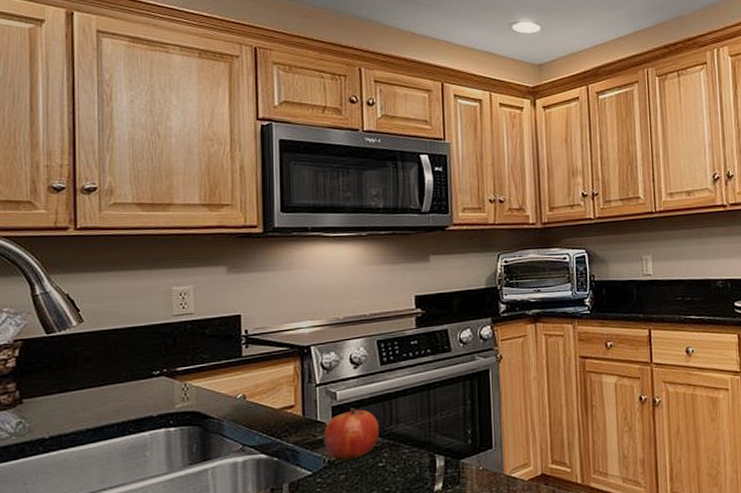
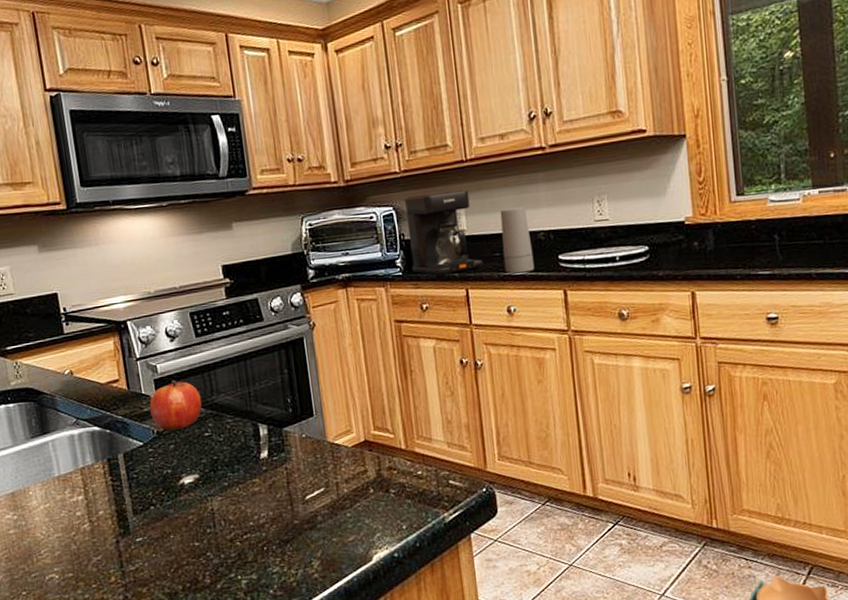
coffee maker: none [597,237,666,317] -> present [405,189,484,277]
canister: none [683,257,713,317] -> present [500,207,535,274]

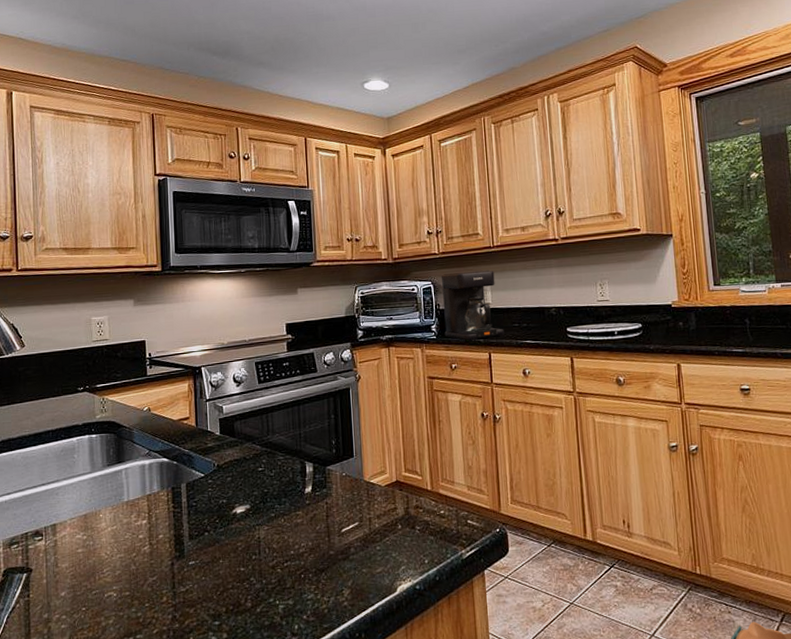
fruit: present [149,379,202,431] -> none [213,419,259,465]
canister: present [500,207,535,274] -> none [519,286,547,342]

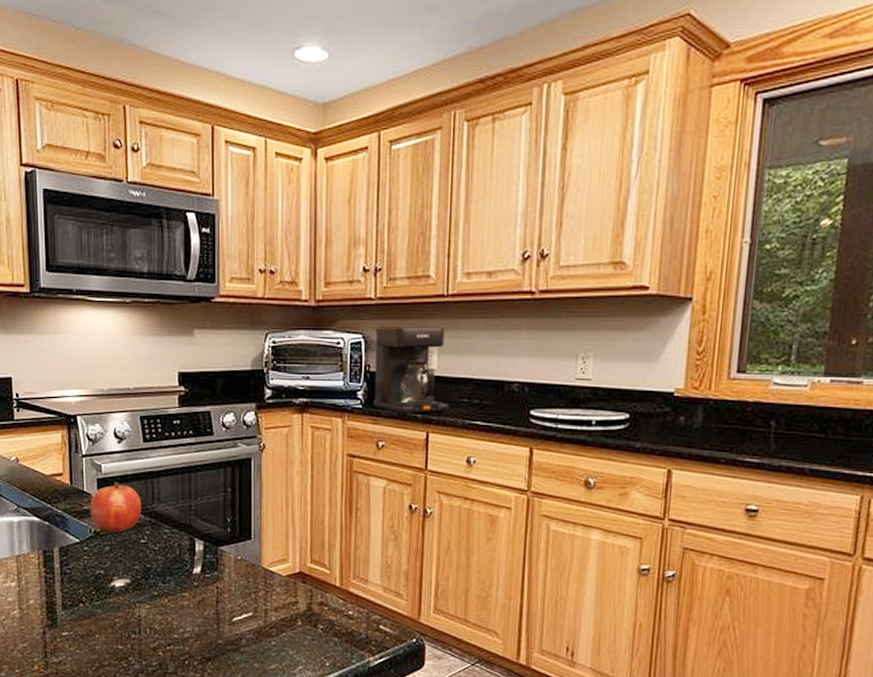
fruit: none [213,419,259,465] -> present [90,482,142,533]

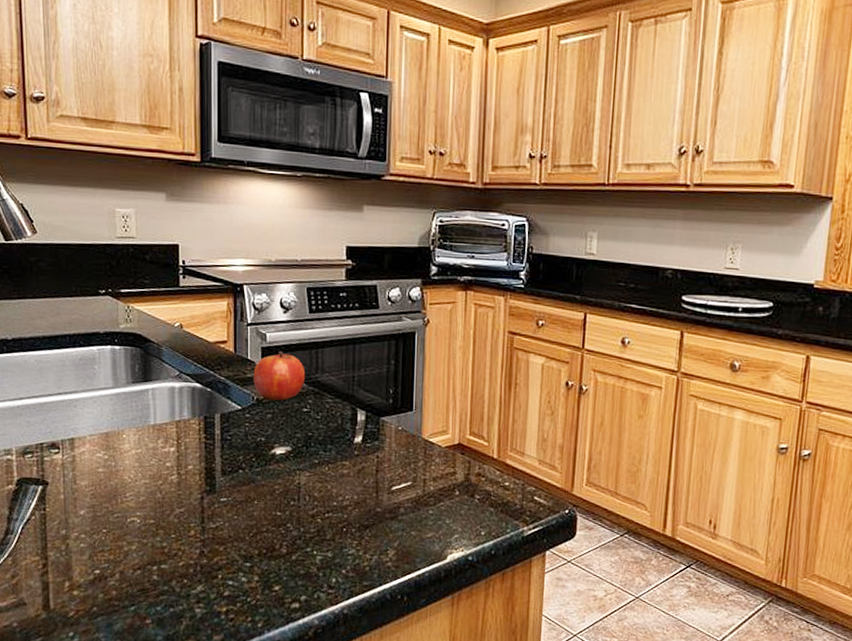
coffee maker: present [373,325,449,415] -> none [534,209,607,296]

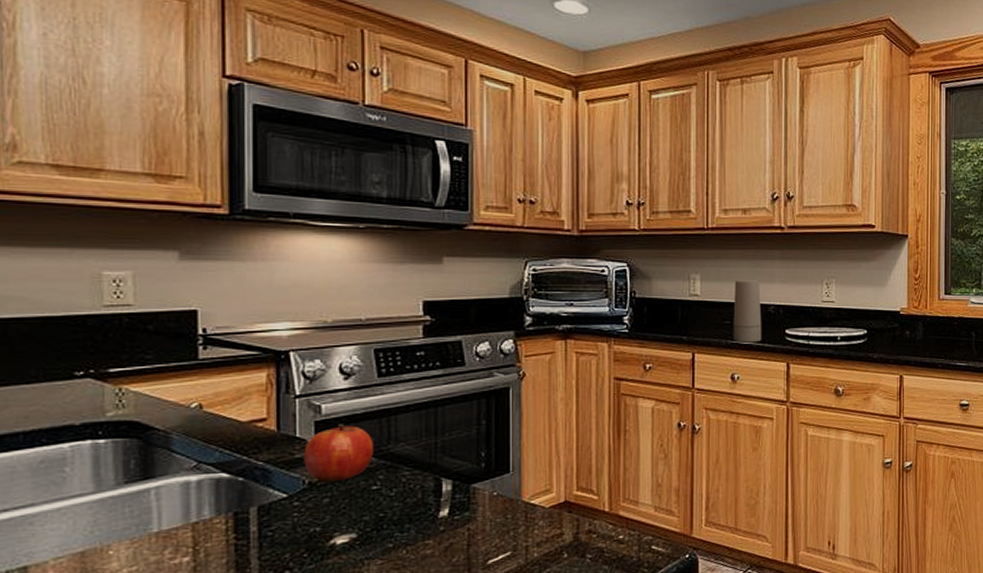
canister: none [626,240,659,307] -> present [733,280,762,343]

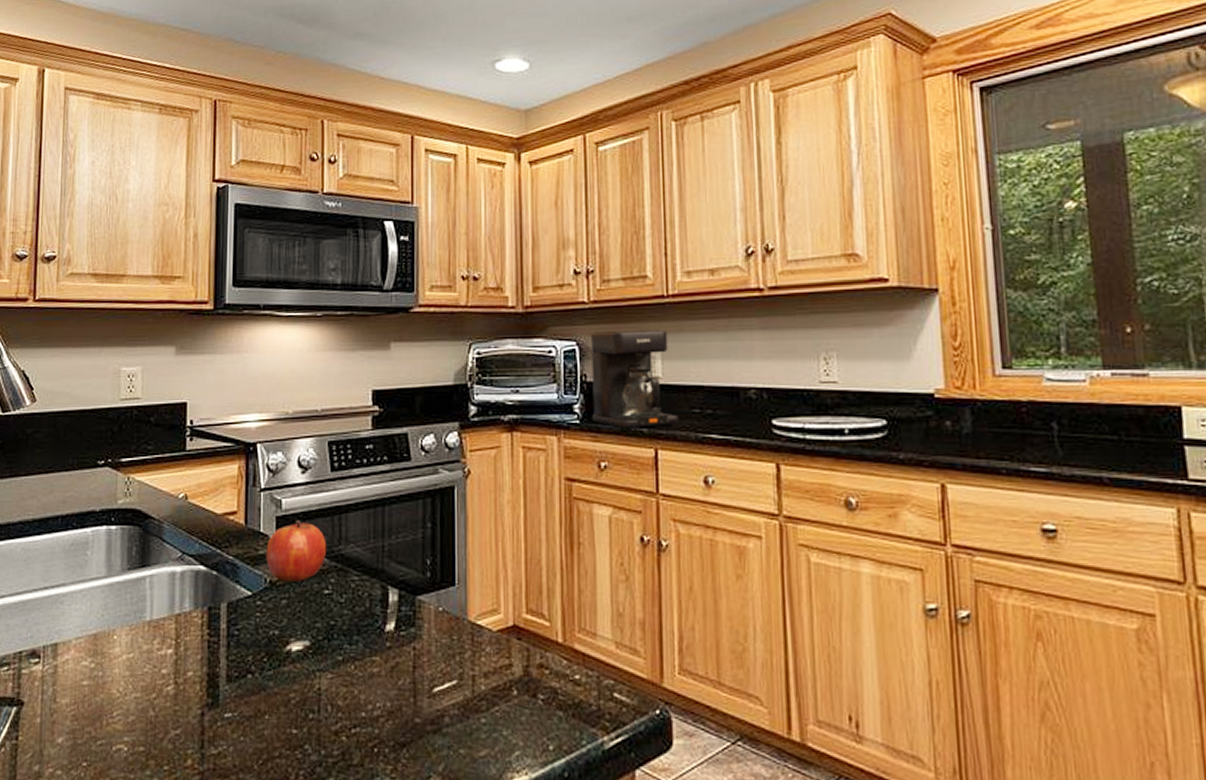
coffee maker: none [639,254,713,338] -> present [591,329,679,430]
canister: present [733,280,762,343] -> none [703,356,742,437]

